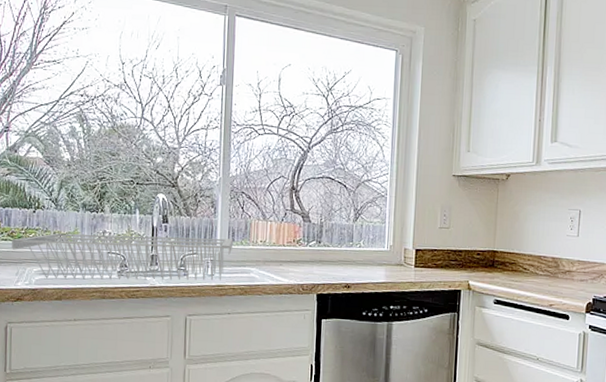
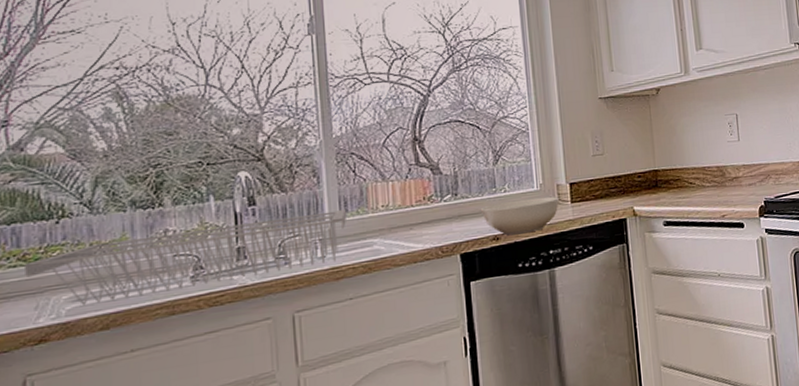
bowl: none [338,256,405,287] -> present [481,196,559,235]

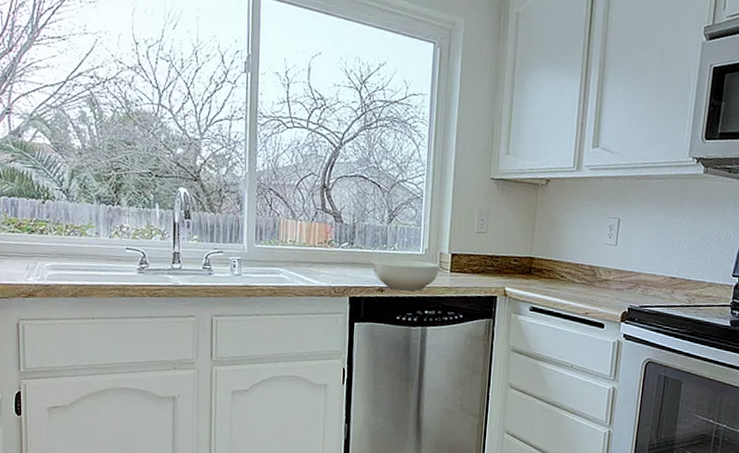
dish rack: present [25,210,346,306] -> none [20,226,260,281]

